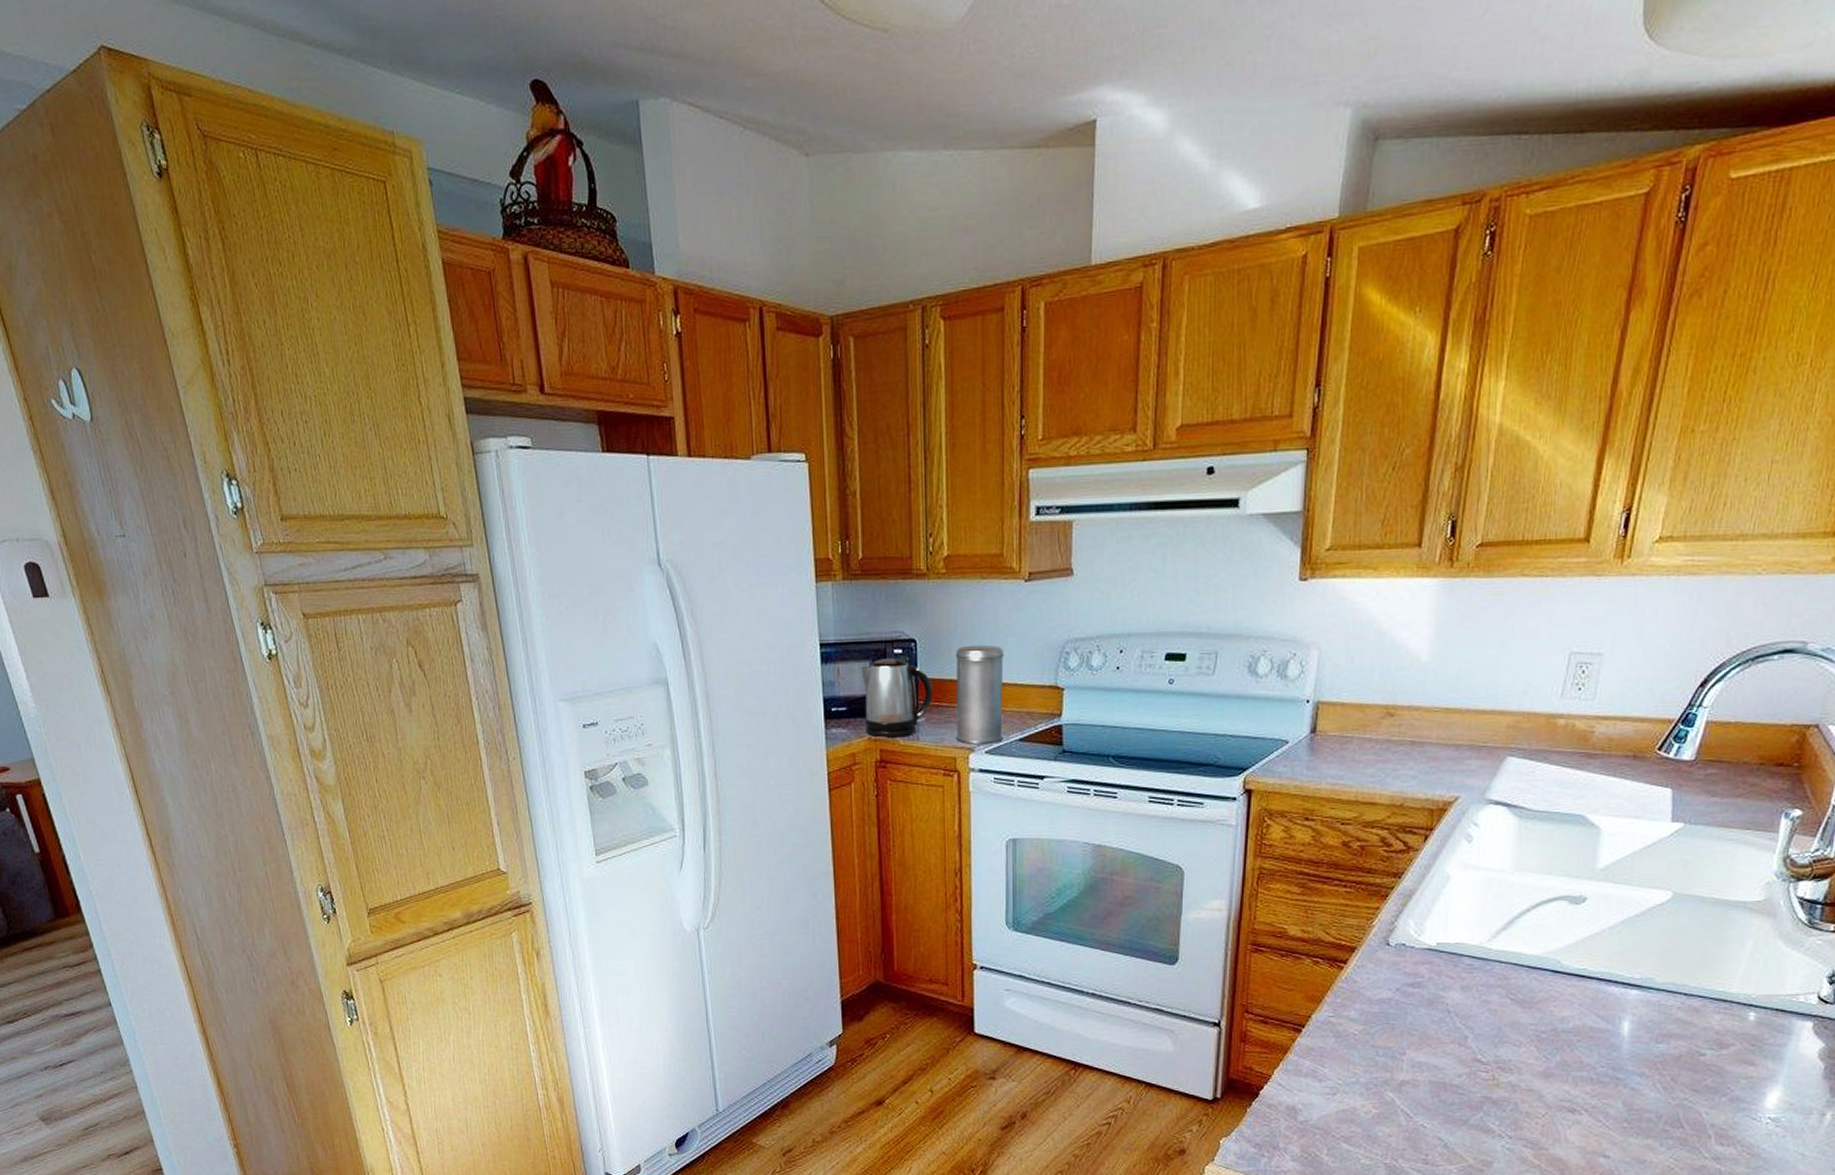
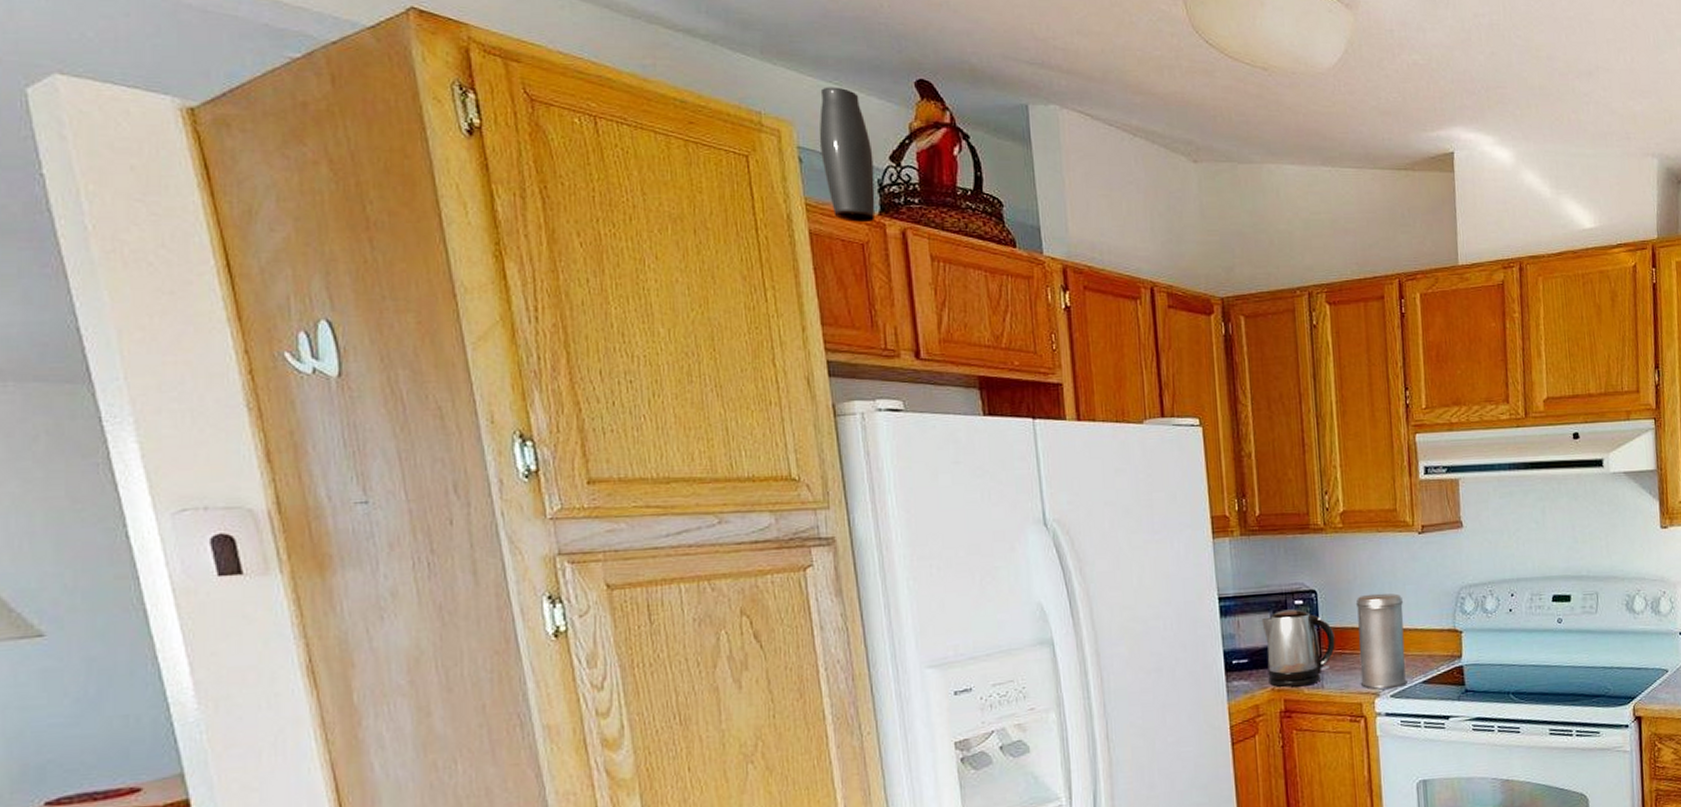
vase: none [444,96,499,249] -> present [819,87,875,223]

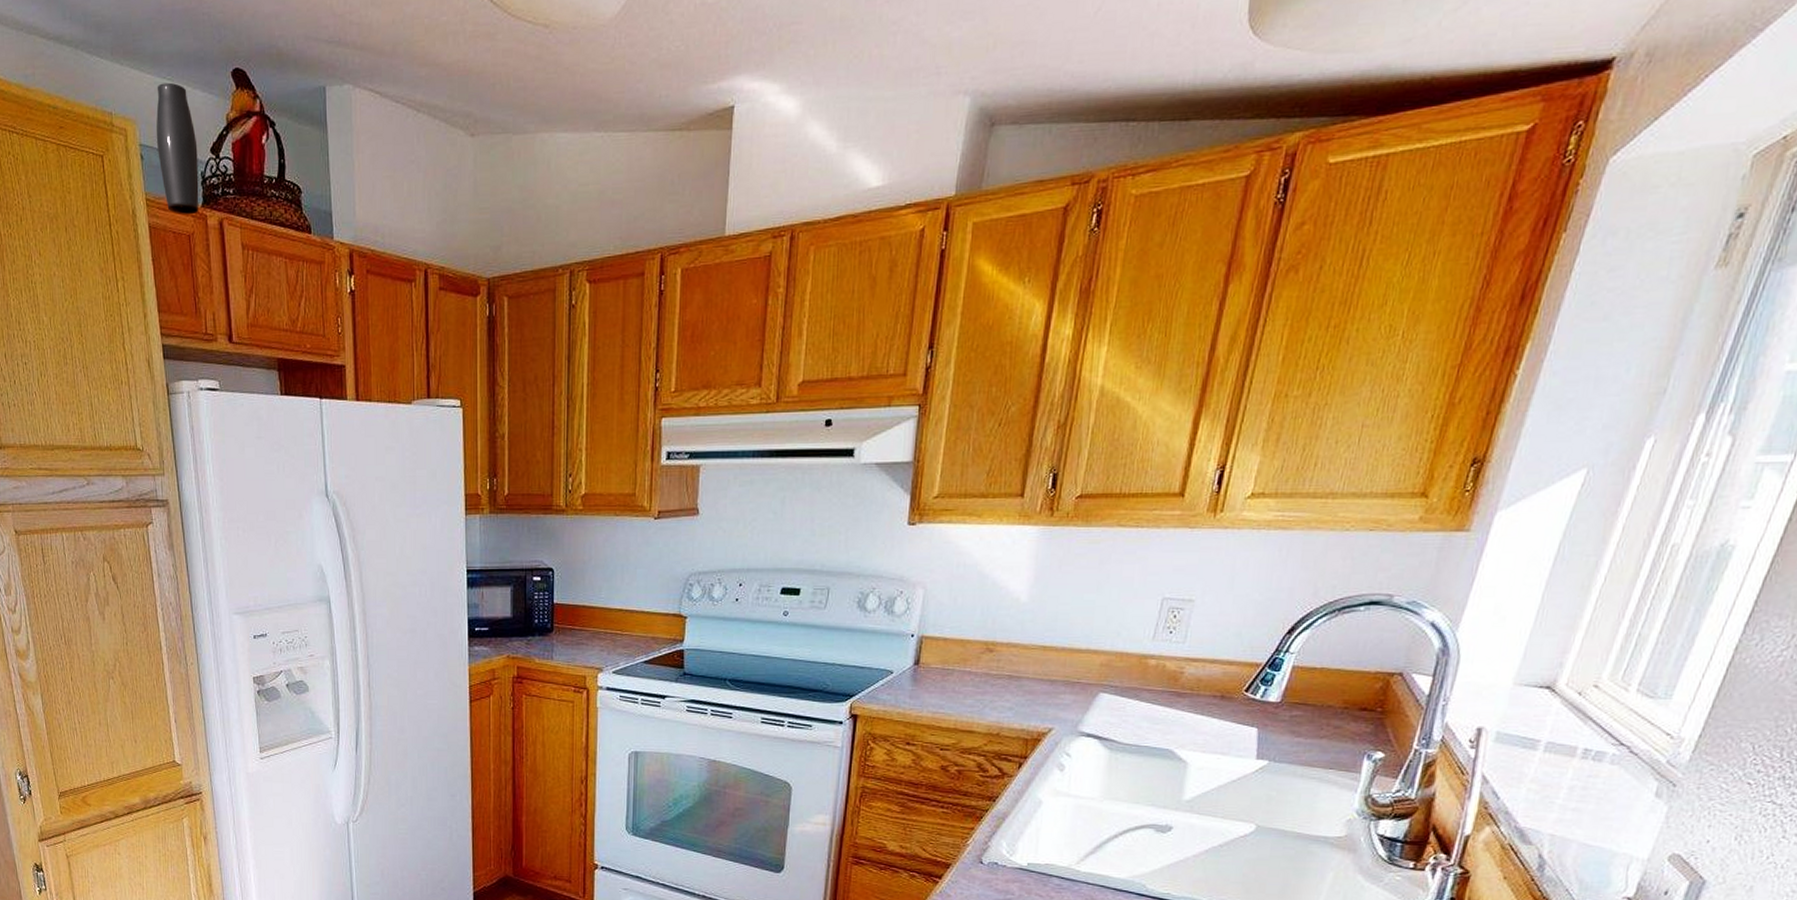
kettle: present [1261,609,1335,688] -> none [503,585,567,656]
canister: present [1355,593,1407,690] -> none [586,575,634,666]

